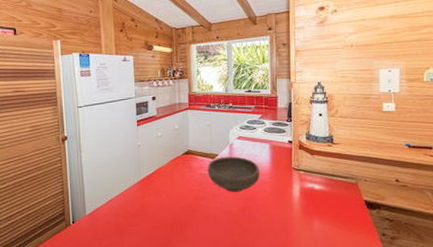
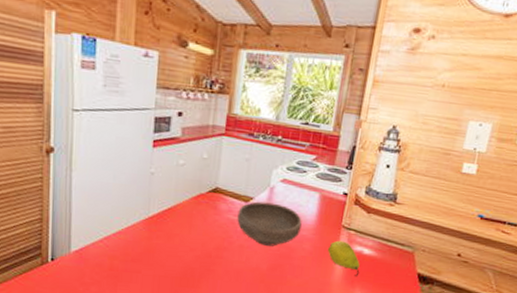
fruit: none [285,180,314,210] -> present [328,240,360,277]

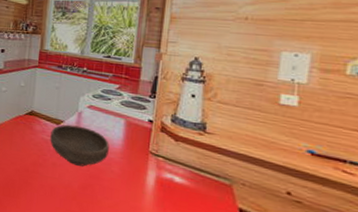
fruit: present [328,240,360,277] -> none [137,165,171,205]

